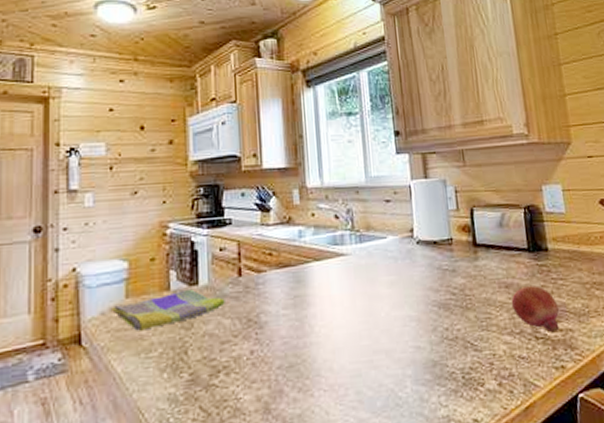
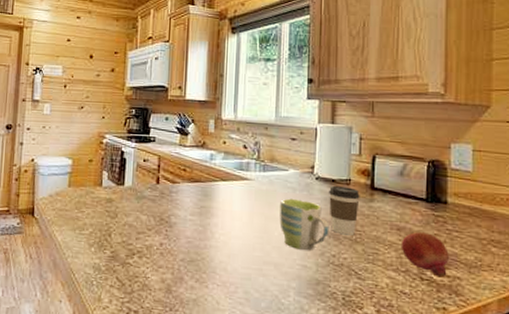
dish towel: present [110,288,225,331] -> none [56,187,144,213]
mug: none [382,269,439,330] -> present [279,198,330,251]
coffee cup: none [432,247,465,303] -> present [329,186,360,235]

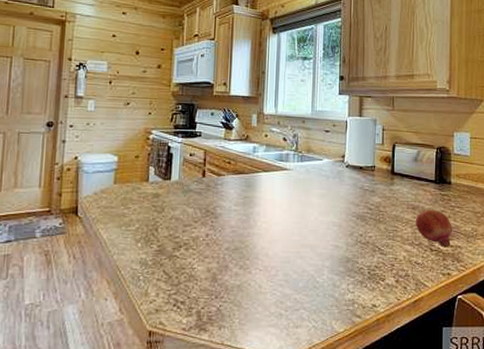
mug: present [279,198,330,251] -> none [315,185,358,233]
coffee cup: present [329,186,360,235] -> none [357,173,383,216]

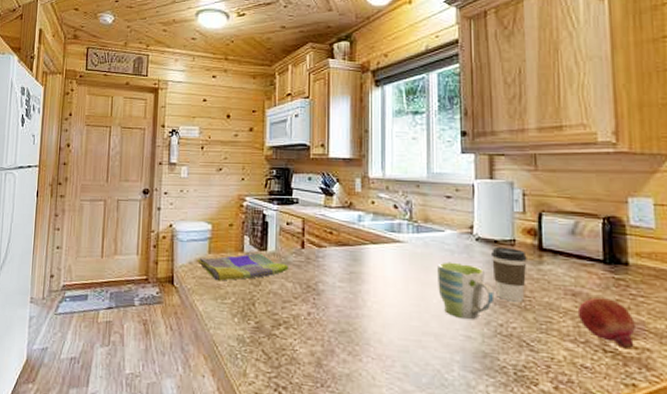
dish towel: none [101,182,190,210] -> present [196,253,289,281]
mug: none [315,185,358,233] -> present [437,262,495,320]
coffee cup: none [357,173,383,216] -> present [491,248,527,302]

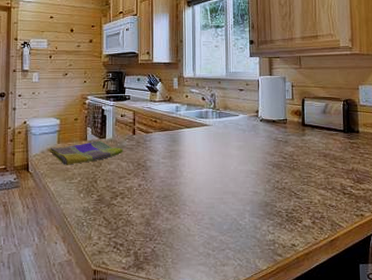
mug: present [437,262,495,320] -> none [234,138,273,180]
coffee cup: present [491,248,527,302] -> none [271,126,295,164]
fruit: present [577,296,635,349] -> none [327,156,363,191]

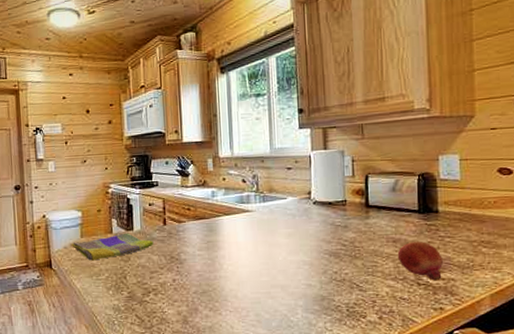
fruit: none [327,156,363,191] -> present [397,241,443,281]

